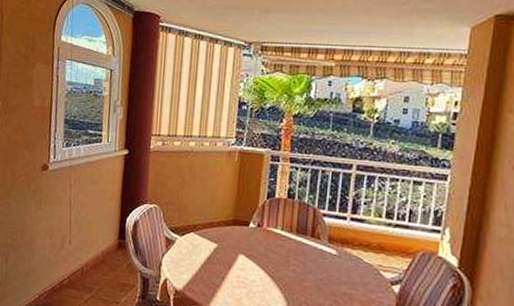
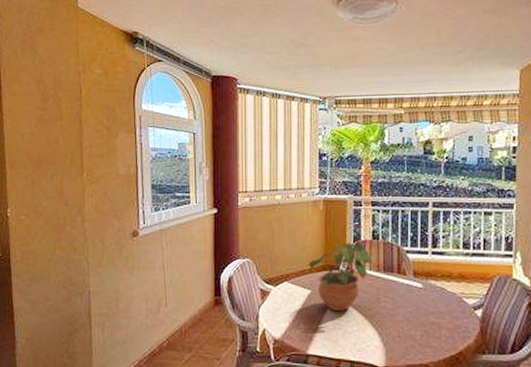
potted plant: none [217,195,286,269] -> present [309,239,373,311]

